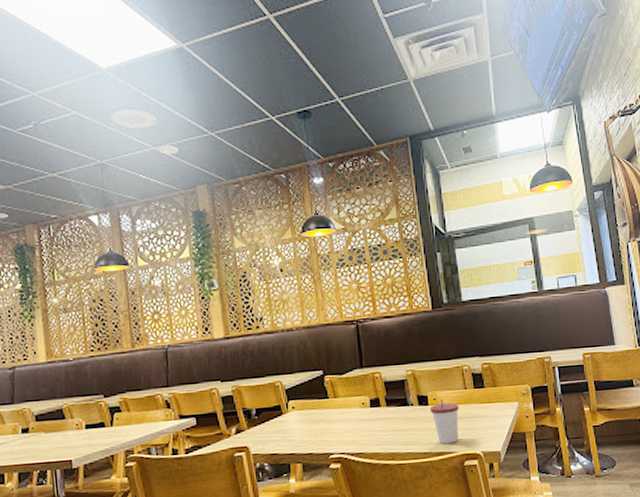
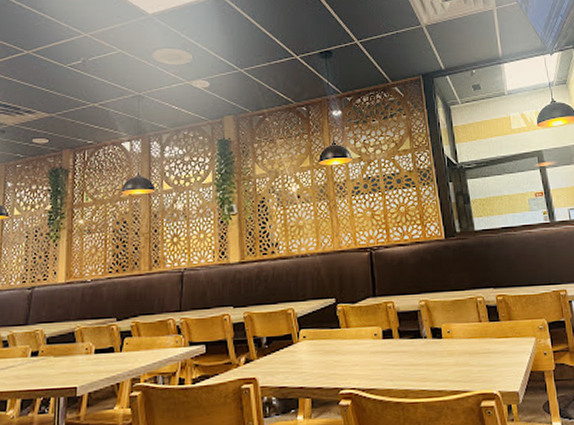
cup: present [430,399,459,444] -> none [443,332,474,382]

